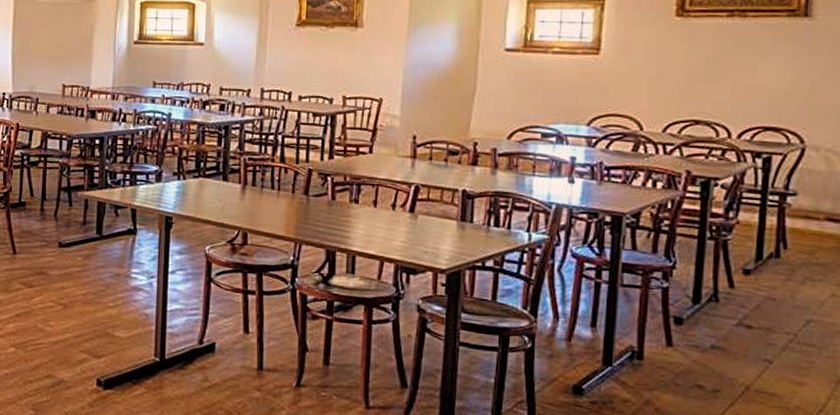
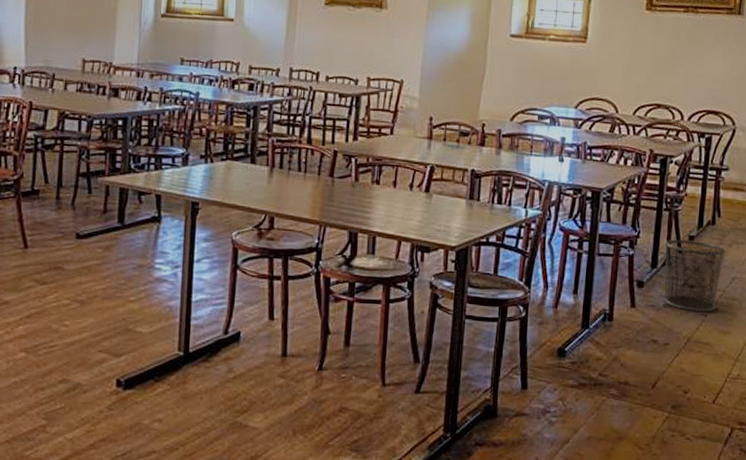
waste bin: none [709,272,797,358] -> present [663,239,726,312]

